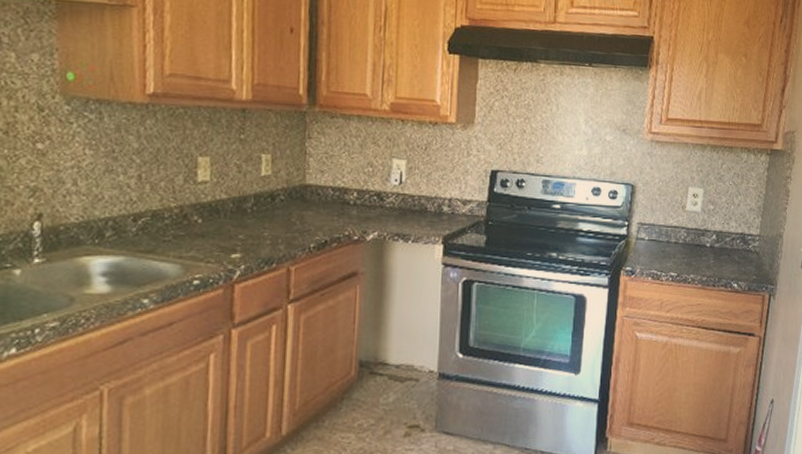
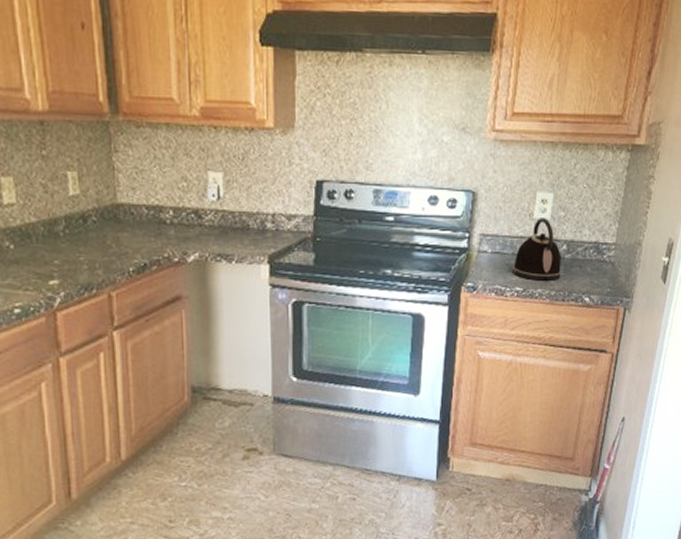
kettle: none [668,210,711,267] -> present [513,218,561,281]

